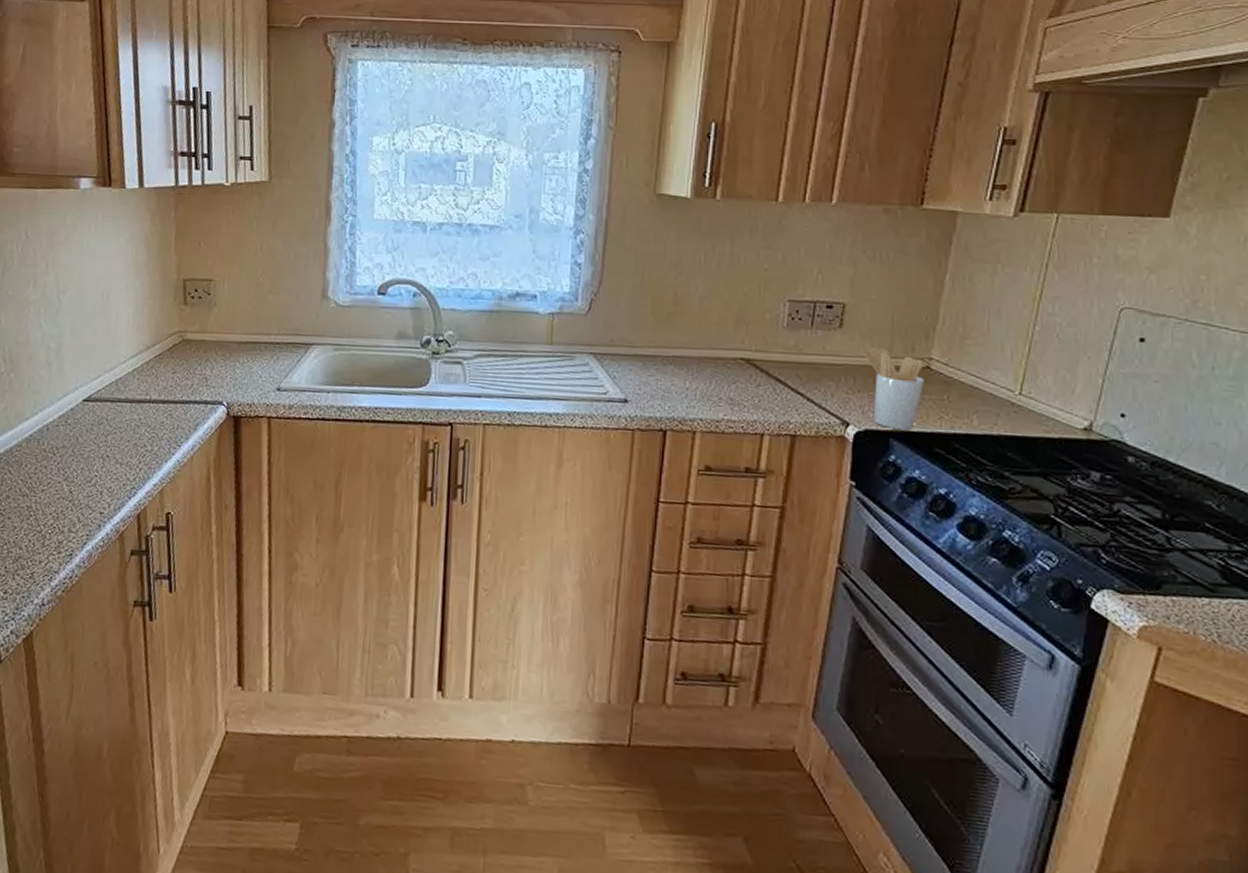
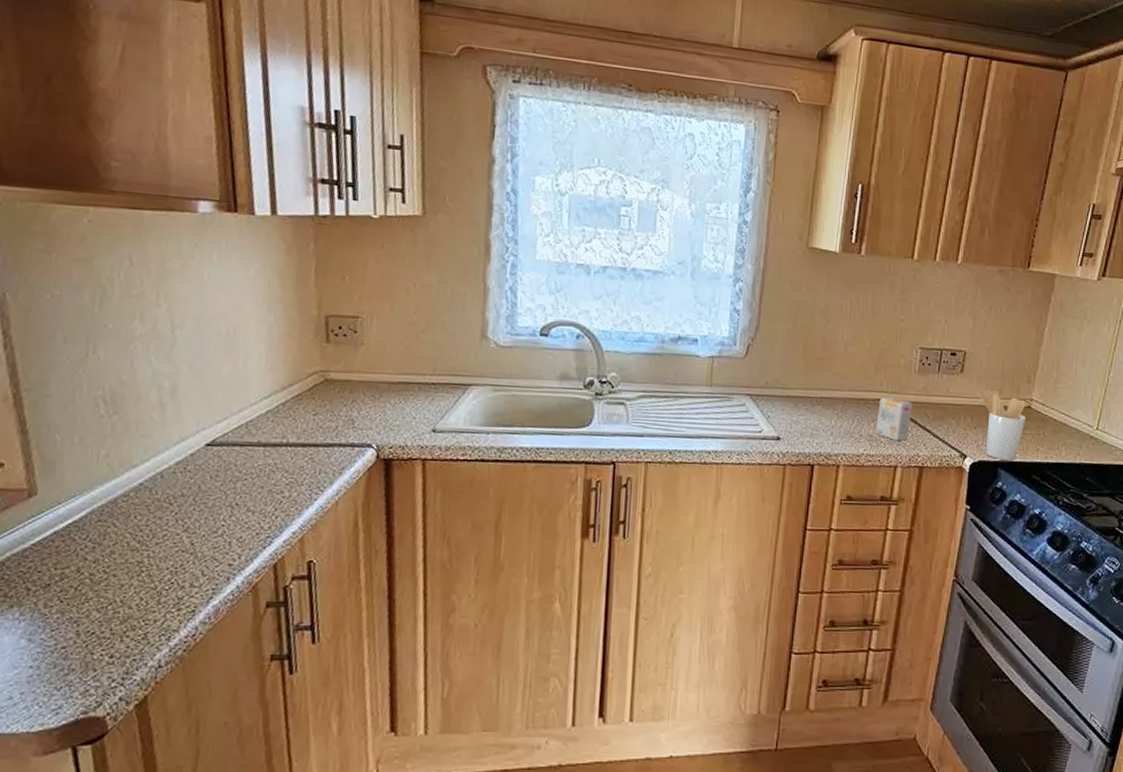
tea box: none [738,355,781,405] -> present [876,396,913,441]

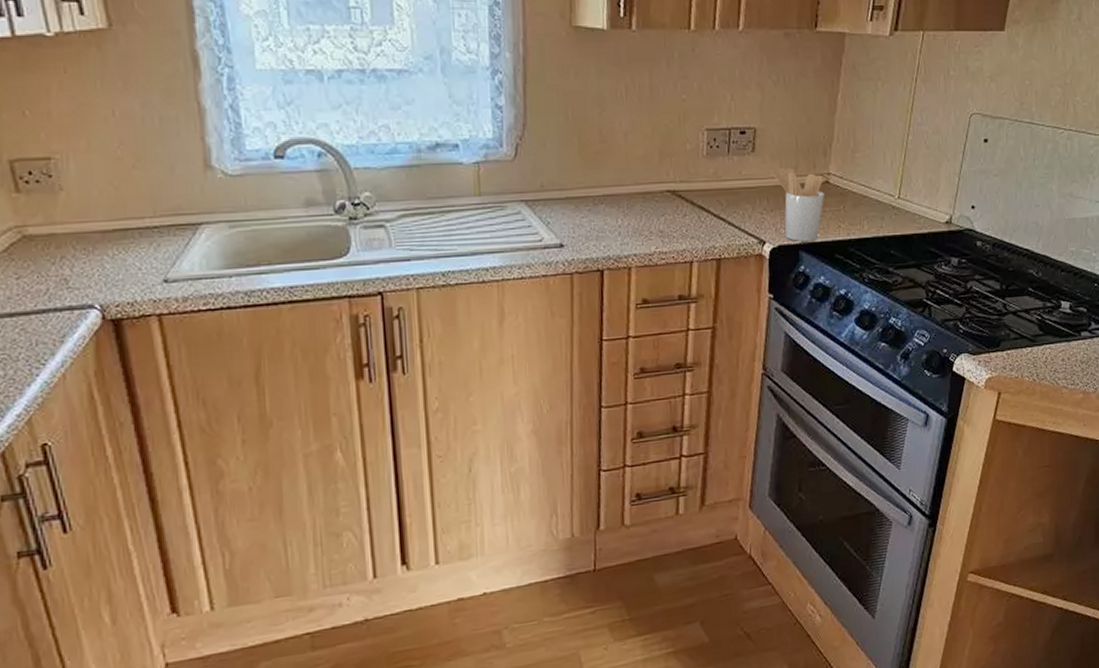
tea box: present [876,396,913,441] -> none [666,186,704,234]

